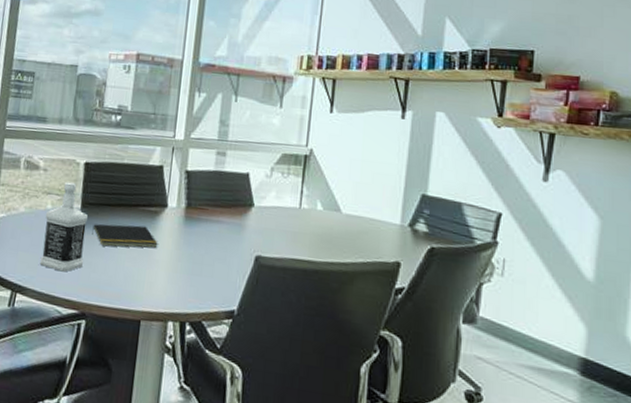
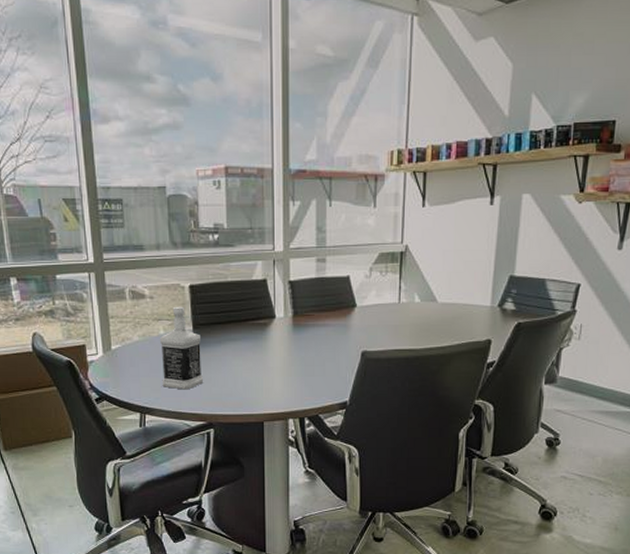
notepad: present [92,224,158,248] -> none [207,338,271,362]

